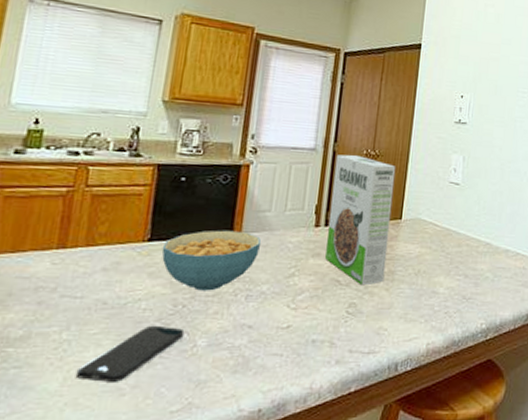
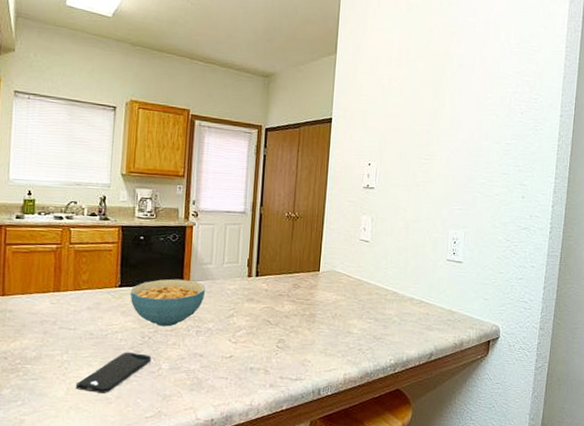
cereal box: present [325,154,396,286] -> none [258,216,314,326]

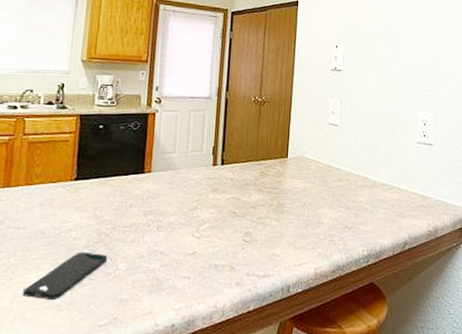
cereal bowl: present [130,279,206,327] -> none [86,170,168,222]

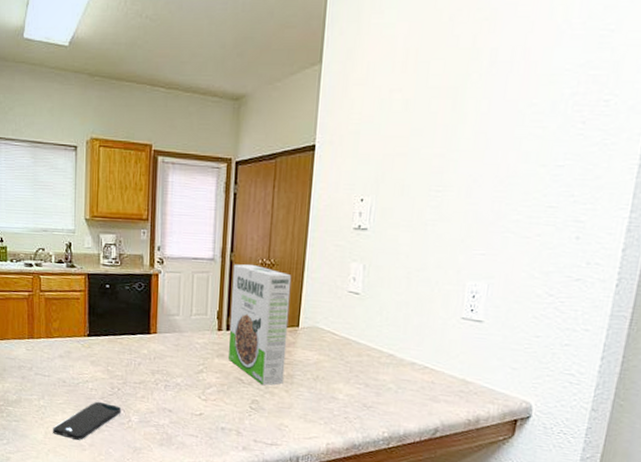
cereal box: none [223,101,281,217] -> present [229,264,292,386]

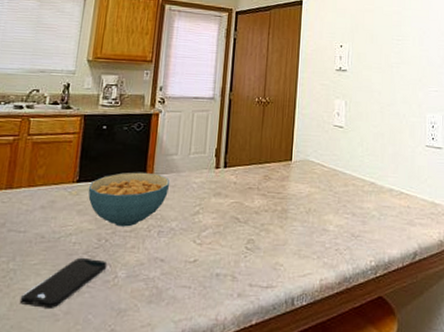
cereal bowl: none [98,330,174,379] -> present [88,172,170,227]
cereal box: present [229,264,292,386] -> none [225,102,285,223]

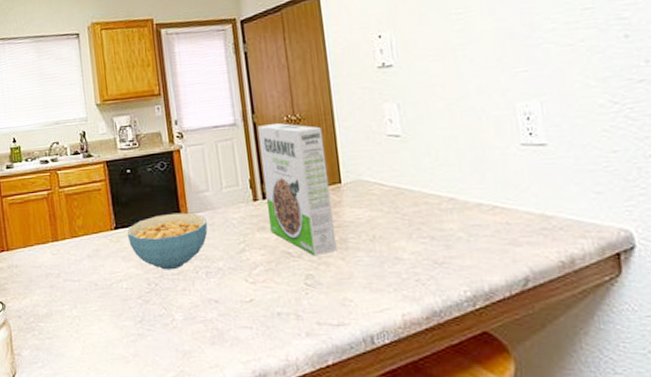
smartphone: present [19,257,108,308] -> none [89,302,163,351]
cereal box: none [225,102,285,223] -> present [257,122,337,256]

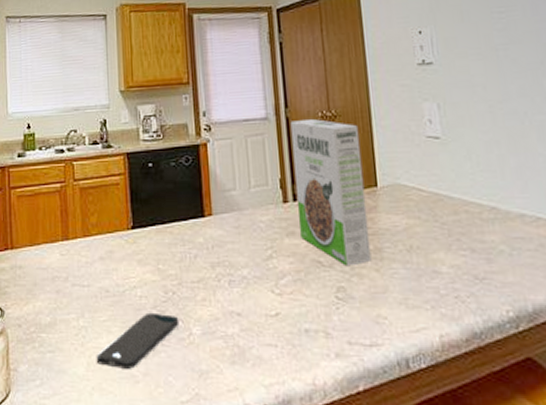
smartphone: none [89,302,163,351] -> present [96,312,179,369]
cereal bowl: present [127,212,208,270] -> none [144,213,233,277]

